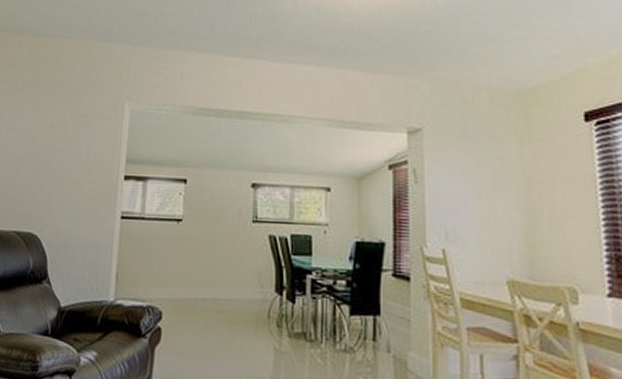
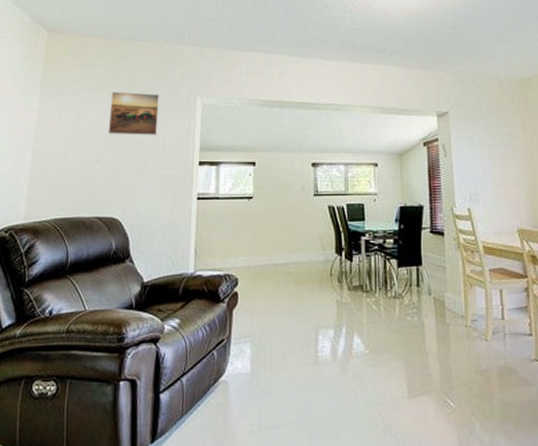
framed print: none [29,93,86,145] -> present [107,91,161,136]

